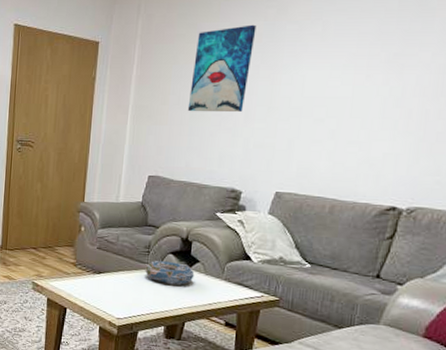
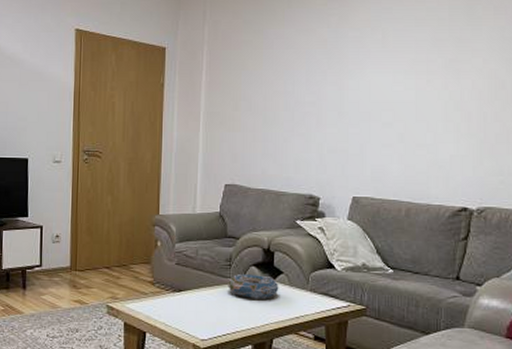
wall art: present [187,24,257,113] -> none [260,31,321,118]

